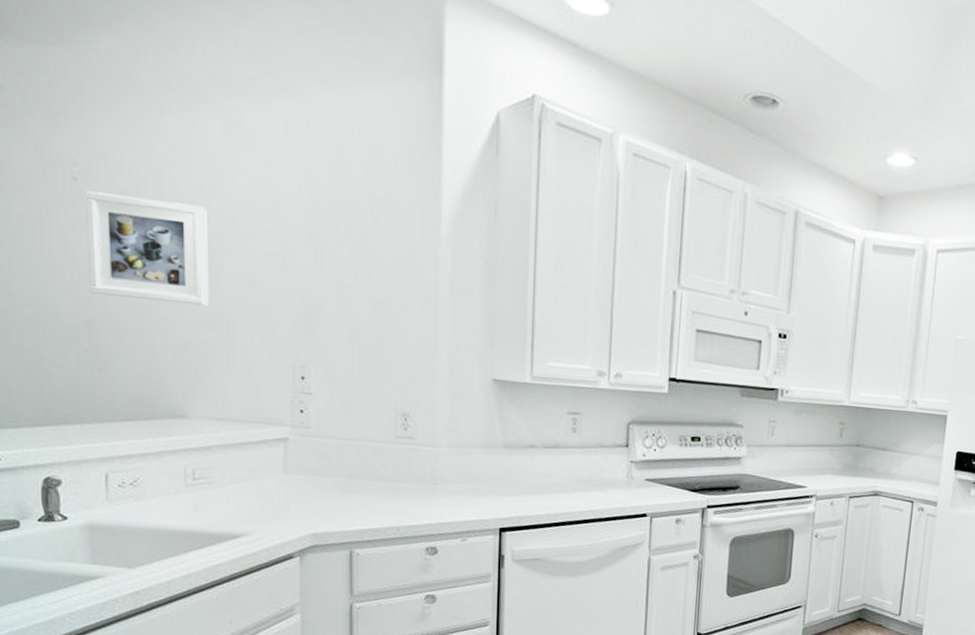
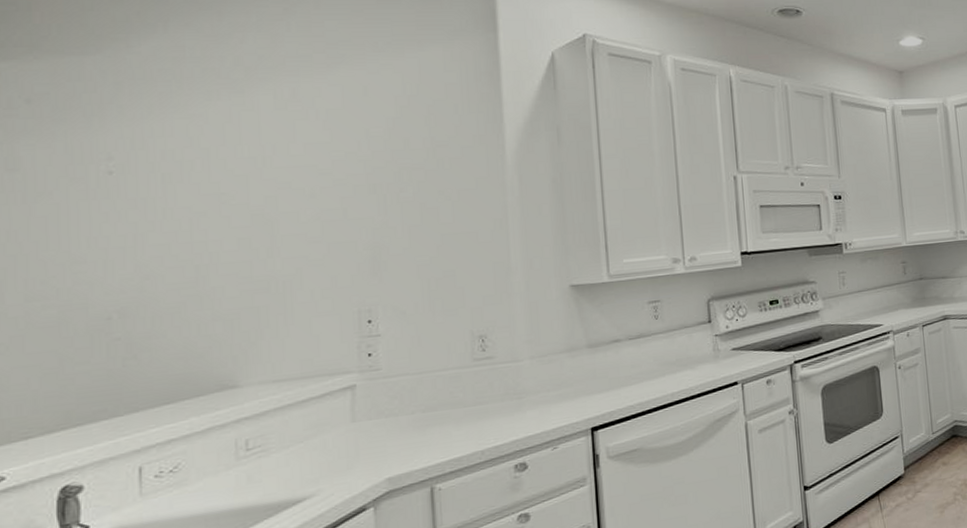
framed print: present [85,191,209,306] -> none [121,176,264,281]

